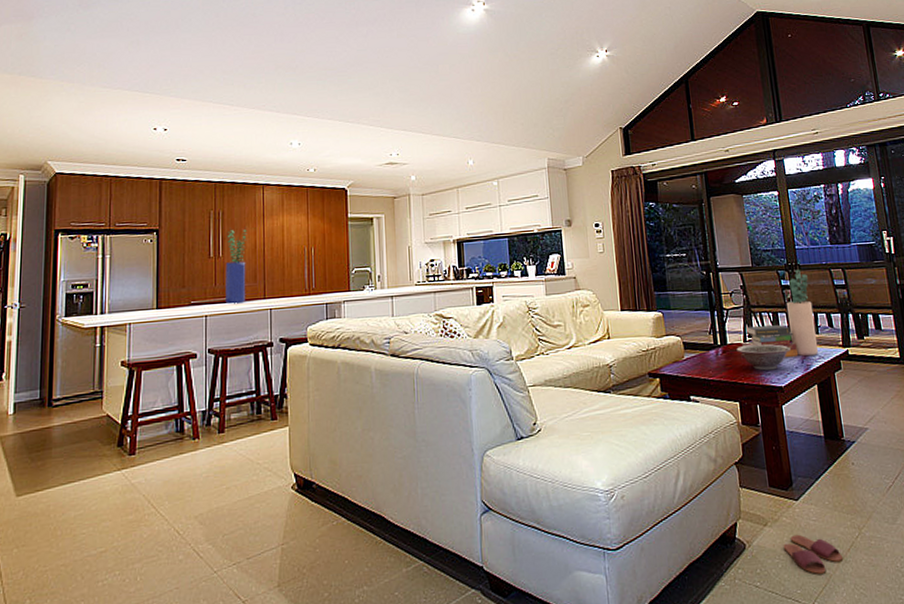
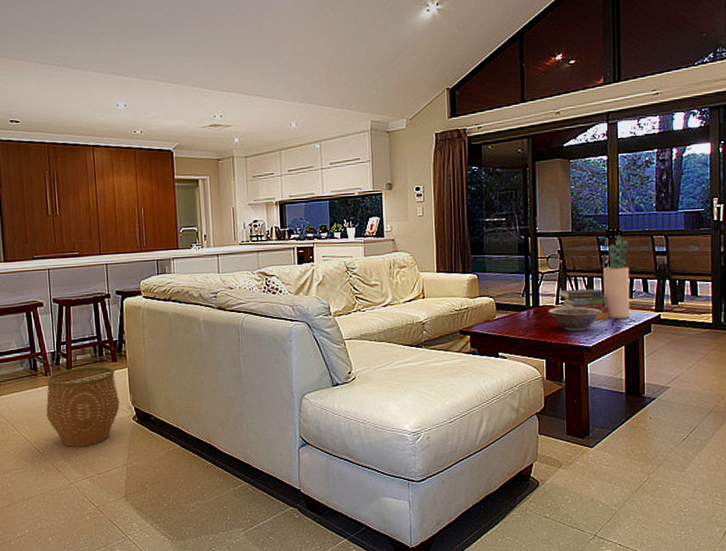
basket: none [191,425,278,526] -> present [46,366,120,447]
vase: present [225,226,247,305] -> none [62,187,83,259]
slippers: present [783,534,842,574] -> none [574,476,629,510]

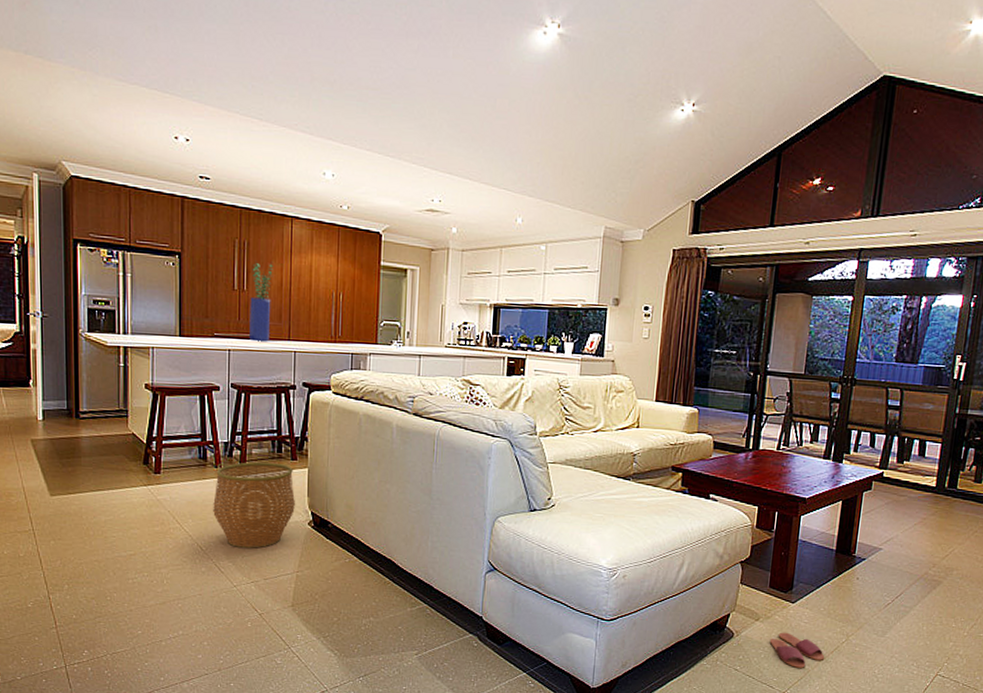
vase: none [62,187,83,259] -> present [249,260,273,342]
decorative bowl: present [548,306,602,332] -> none [767,453,824,481]
books: present [553,289,609,319] -> none [772,434,831,471]
slippers: none [574,476,629,510] -> present [769,632,824,668]
vase: present [602,231,631,320] -> none [827,379,861,473]

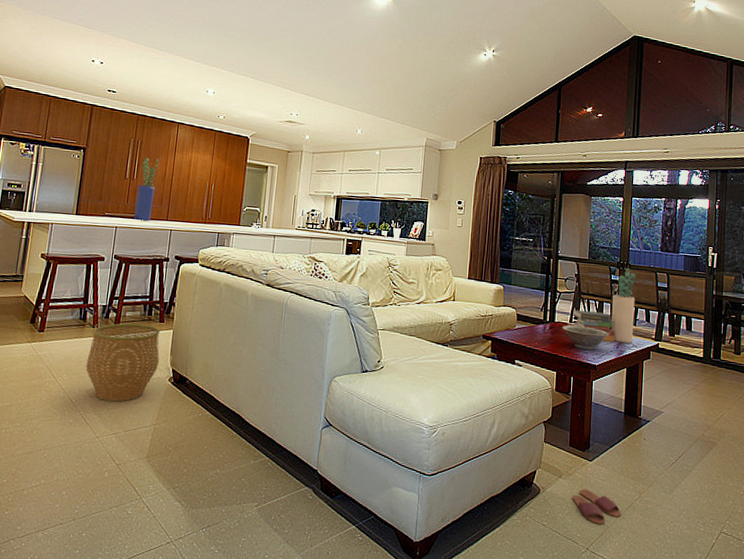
decorative bowl: none [767,453,824,481] -> present [562,325,609,350]
books: none [772,434,831,471] -> present [566,309,615,341]
vase: none [827,379,861,473] -> present [611,265,635,344]

